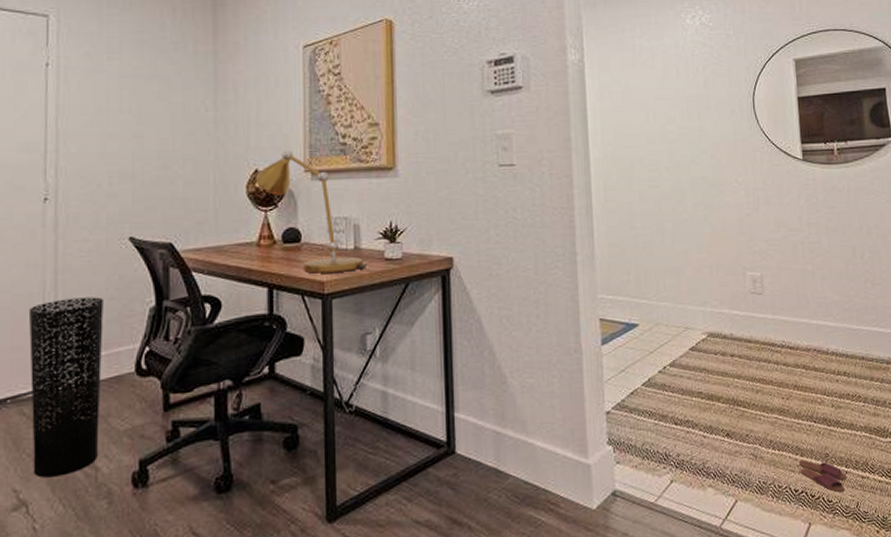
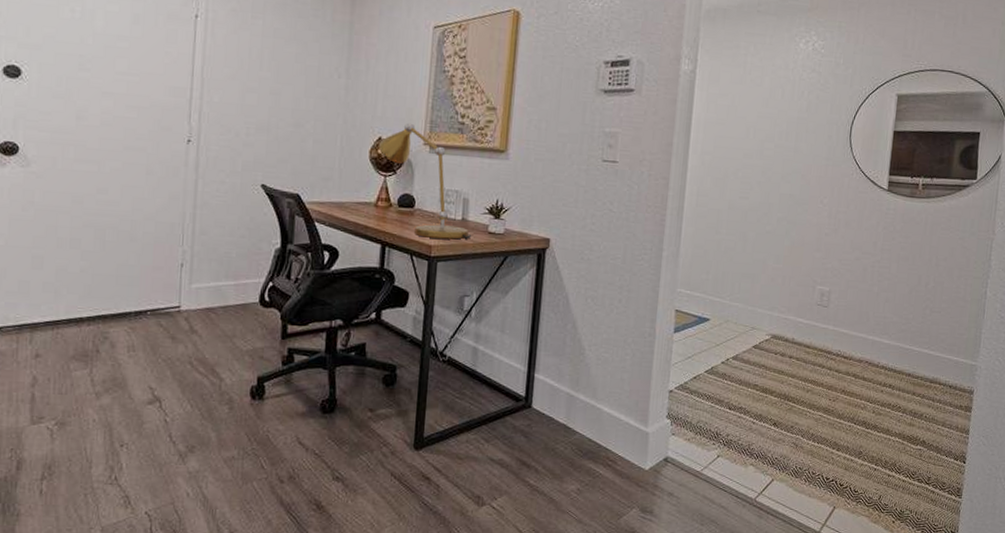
umbrella stand: present [28,297,103,478] -> none [167,231,235,381]
slippers: present [799,460,846,493] -> none [834,454,874,486]

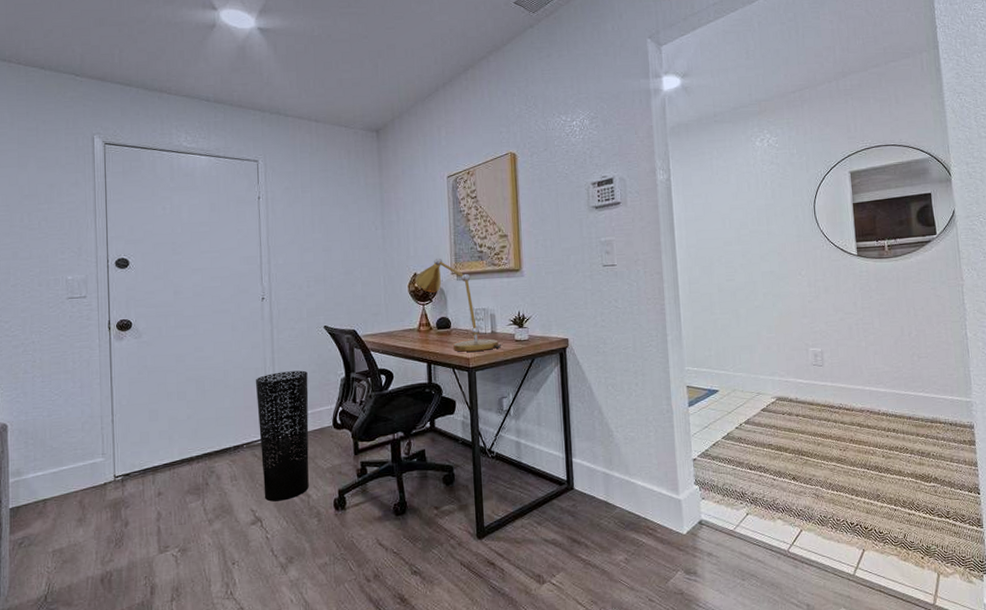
umbrella stand: none [167,231,235,381] -> present [255,370,309,502]

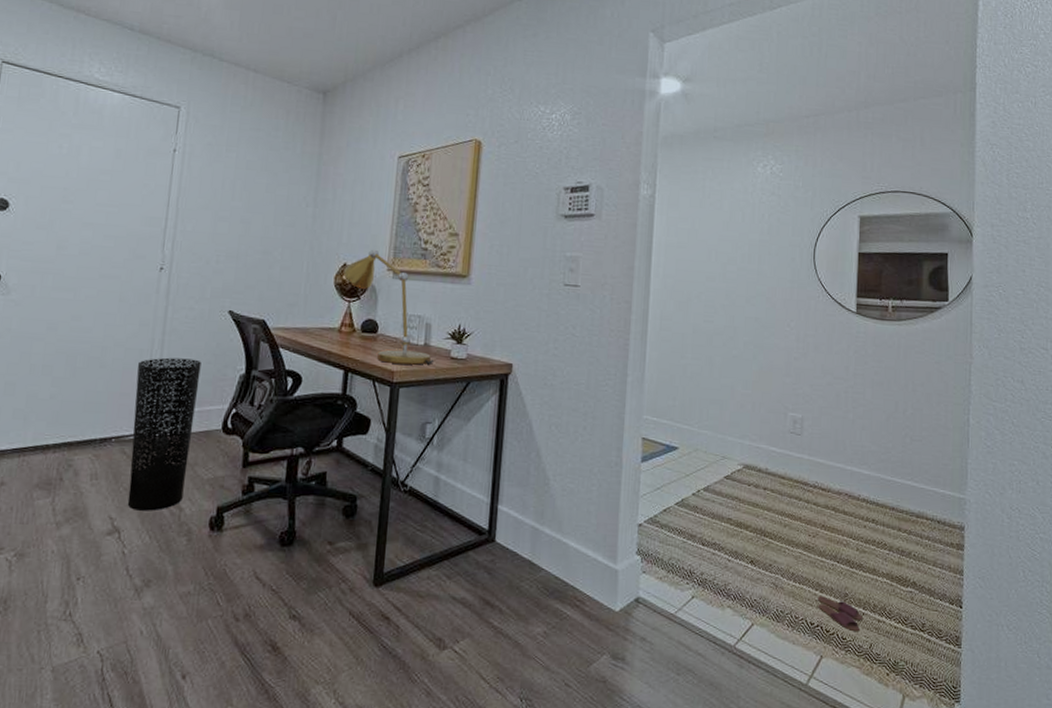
slippers: none [854,499,895,526] -> present [818,596,863,632]

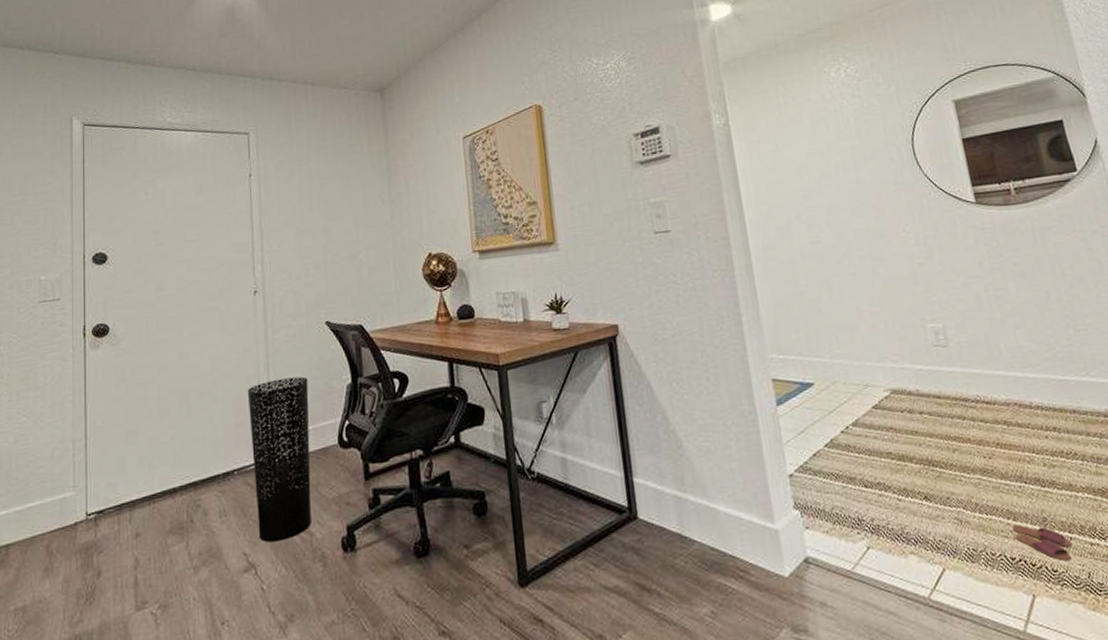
desk lamp: present [344,249,433,365] -> none [430,233,536,347]

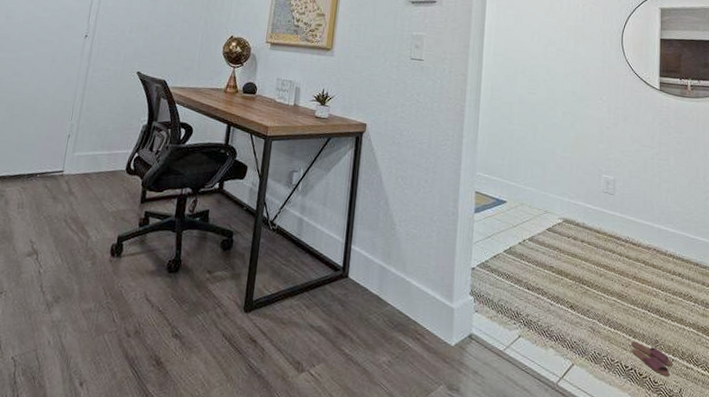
umbrella stand: present [247,376,311,543] -> none [45,109,113,237]

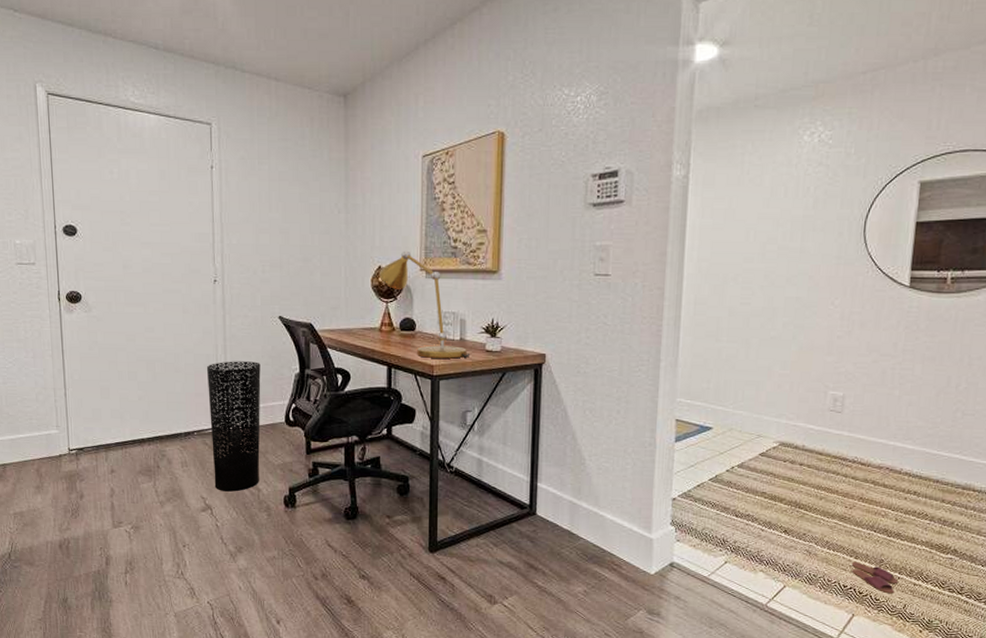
umbrella stand: none [45,109,113,237] -> present [206,361,261,492]
desk lamp: none [230,25,301,122] -> present [379,250,469,359]

